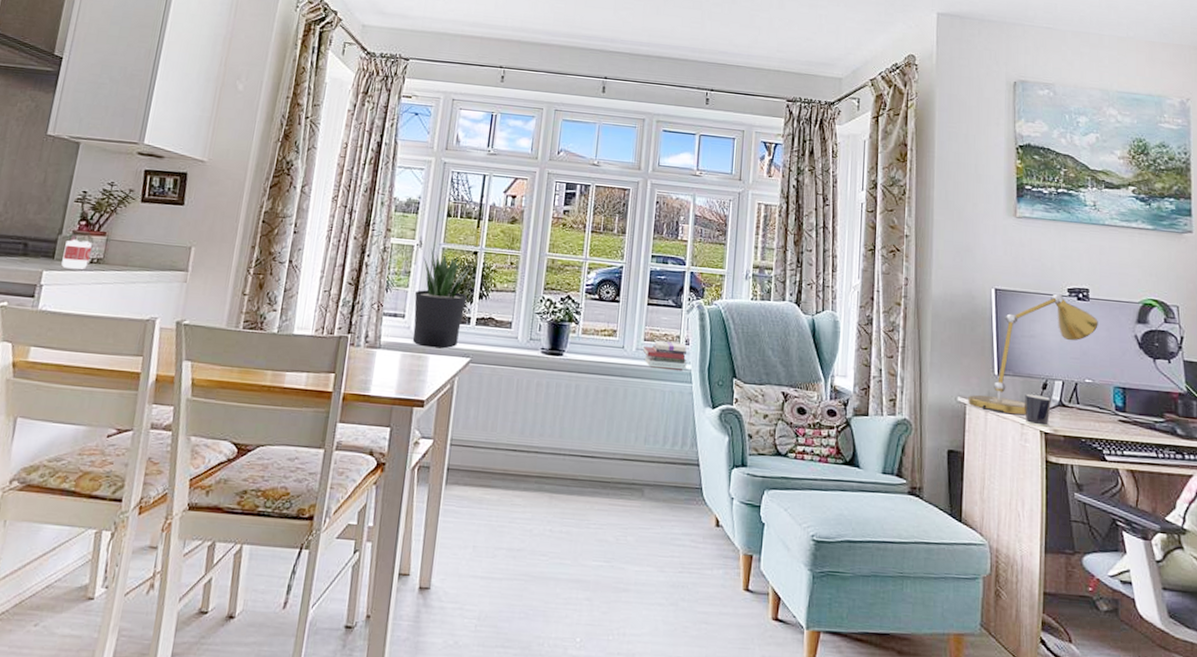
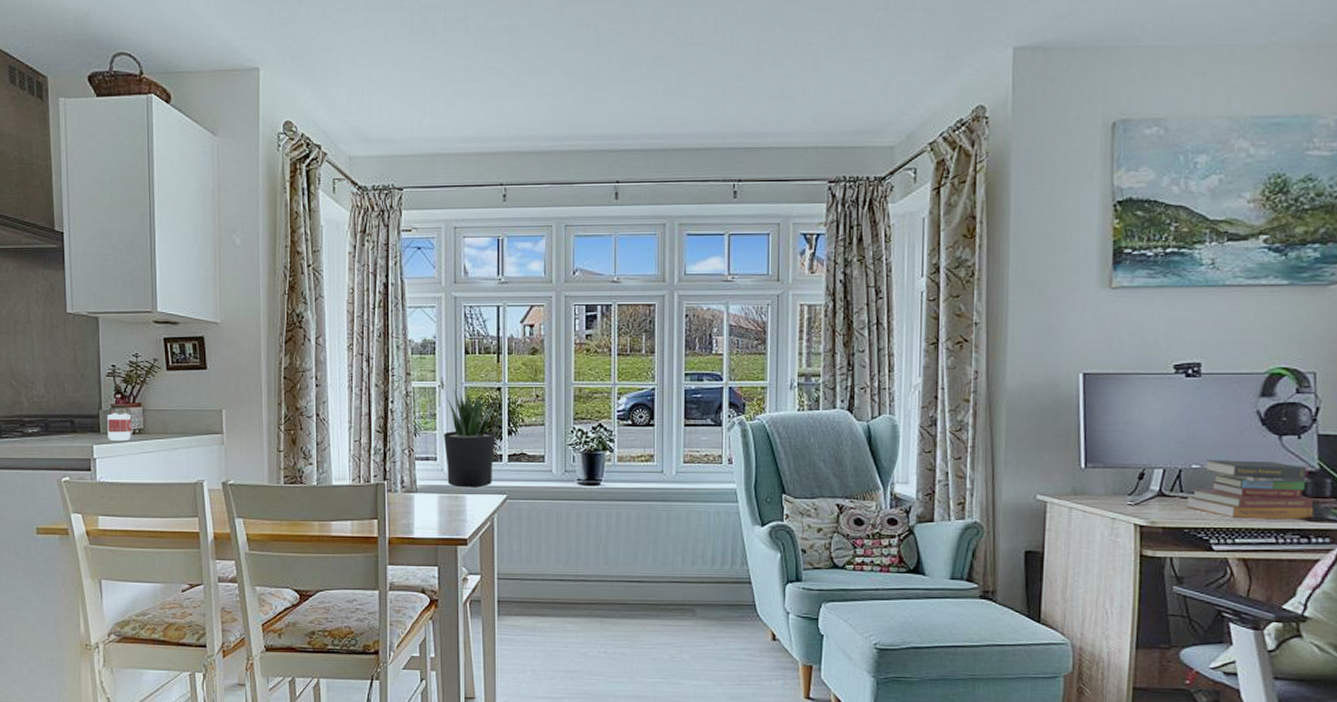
books: present [643,340,687,372] -> none [684,461,731,491]
desk lamp: present [968,293,1098,414] -> none [1049,372,1211,509]
mug: present [1025,393,1051,427] -> none [1116,485,1149,520]
books: none [1082,376,1185,438] -> present [1186,460,1314,520]

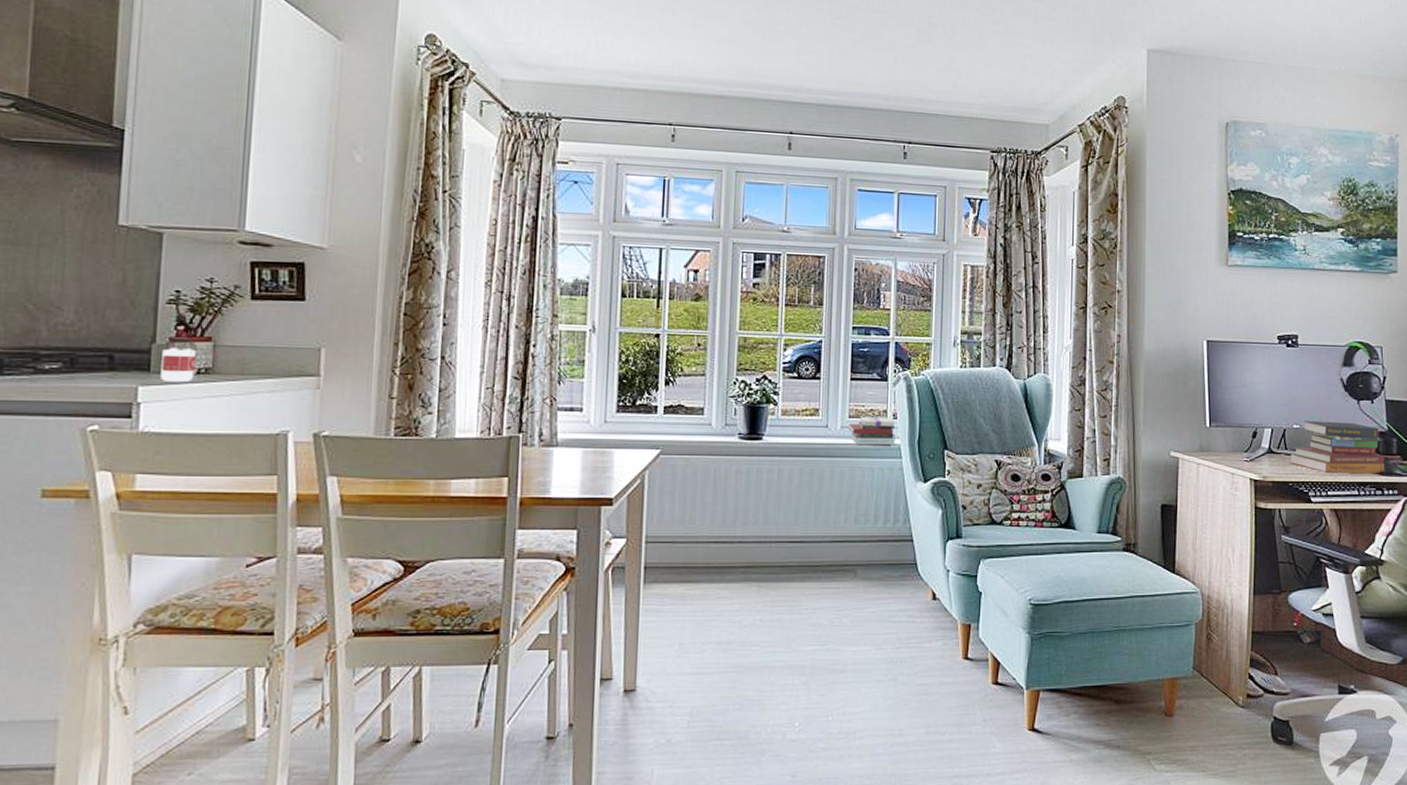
planter: present [444,388,496,488] -> none [592,333,652,442]
books: none [684,461,731,491] -> present [849,416,895,447]

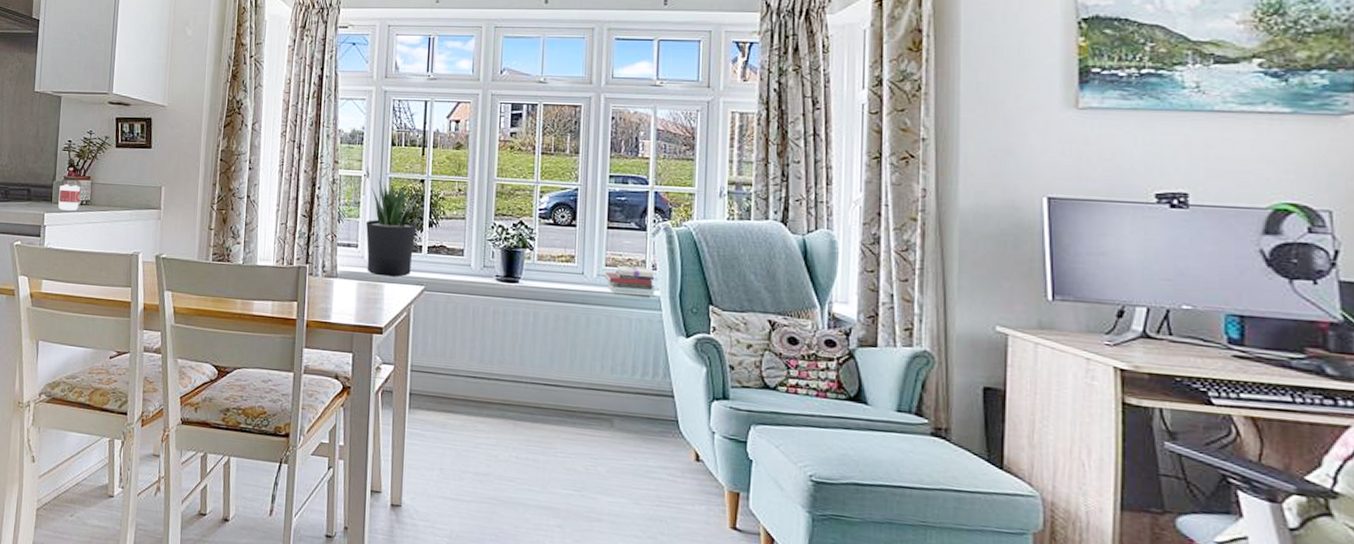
planter: none [592,333,652,442] -> present [366,178,417,277]
books: present [1290,421,1385,474] -> none [1177,301,1339,379]

